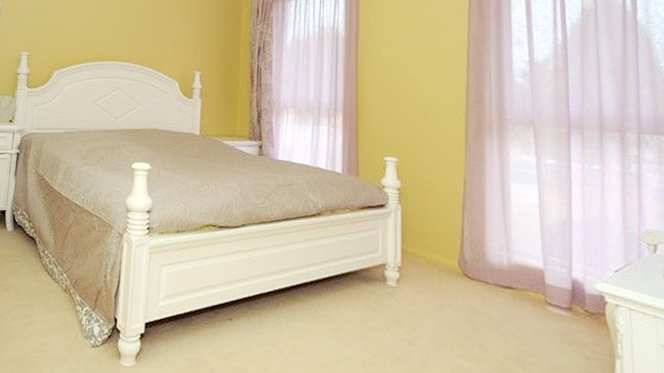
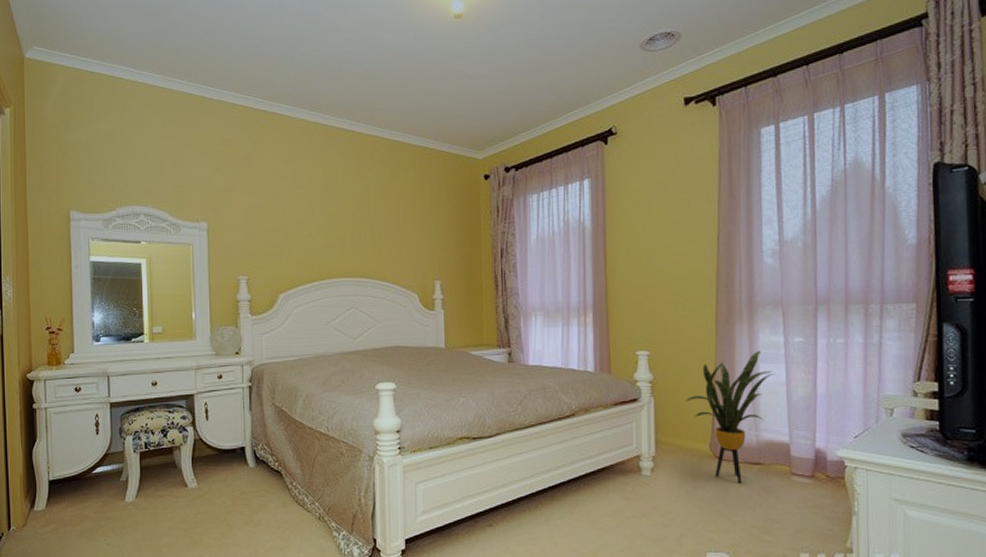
house plant: none [433,169,526,307] -> present [685,351,774,483]

